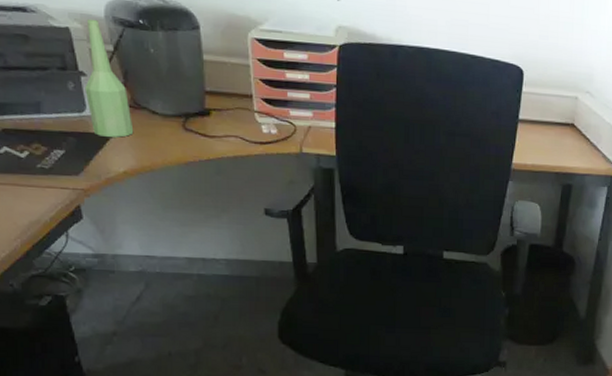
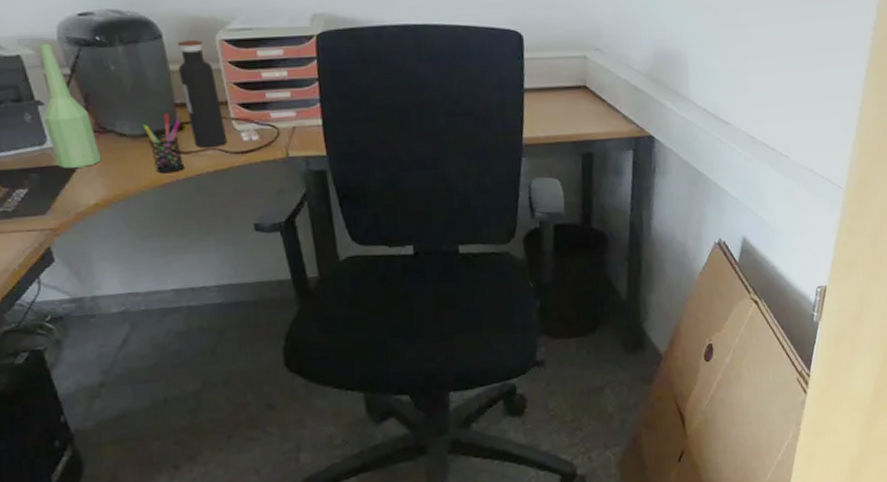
pen holder: none [173,99,208,153] -> present [141,114,185,174]
water bottle: none [211,34,249,135] -> present [178,40,228,148]

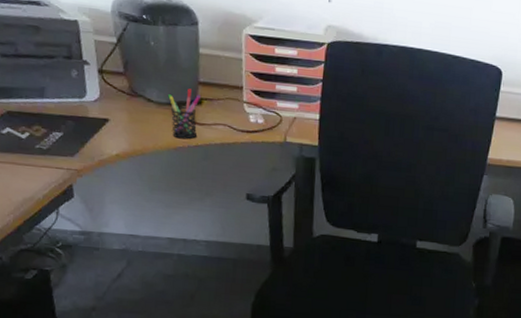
bottle: present [39,42,102,168] -> none [87,13,129,123]
water bottle: present [178,40,228,148] -> none [206,30,238,123]

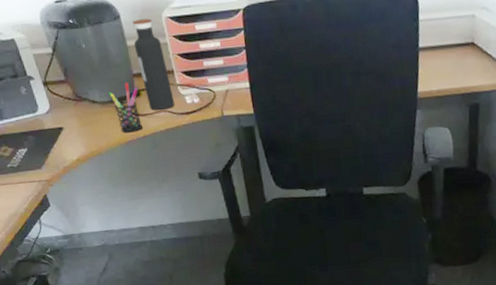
water bottle: none [206,30,238,123] -> present [133,18,175,110]

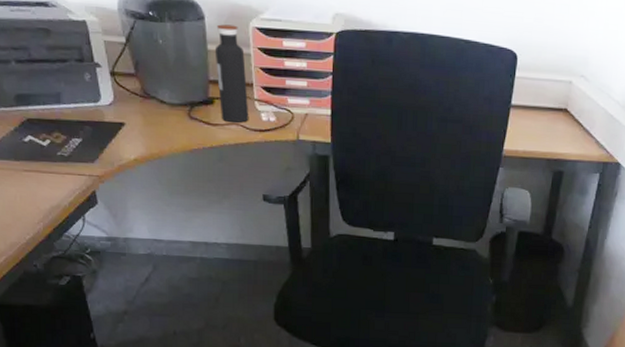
pen holder: present [108,83,143,133] -> none [179,88,212,141]

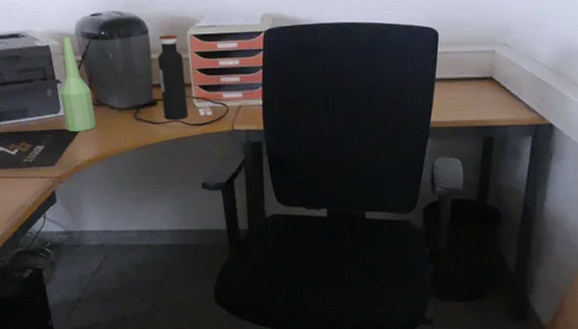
bottle: none [100,12,144,126] -> present [60,36,97,131]

